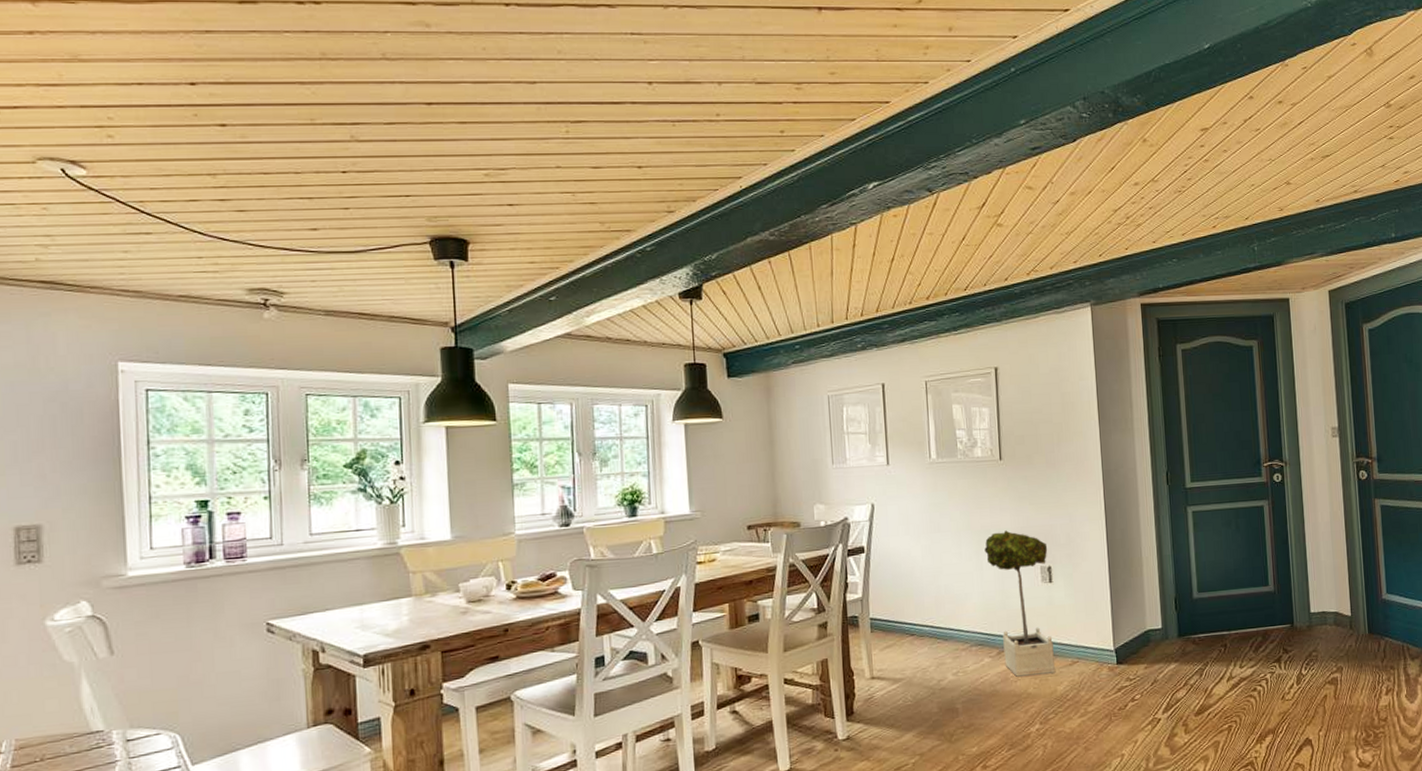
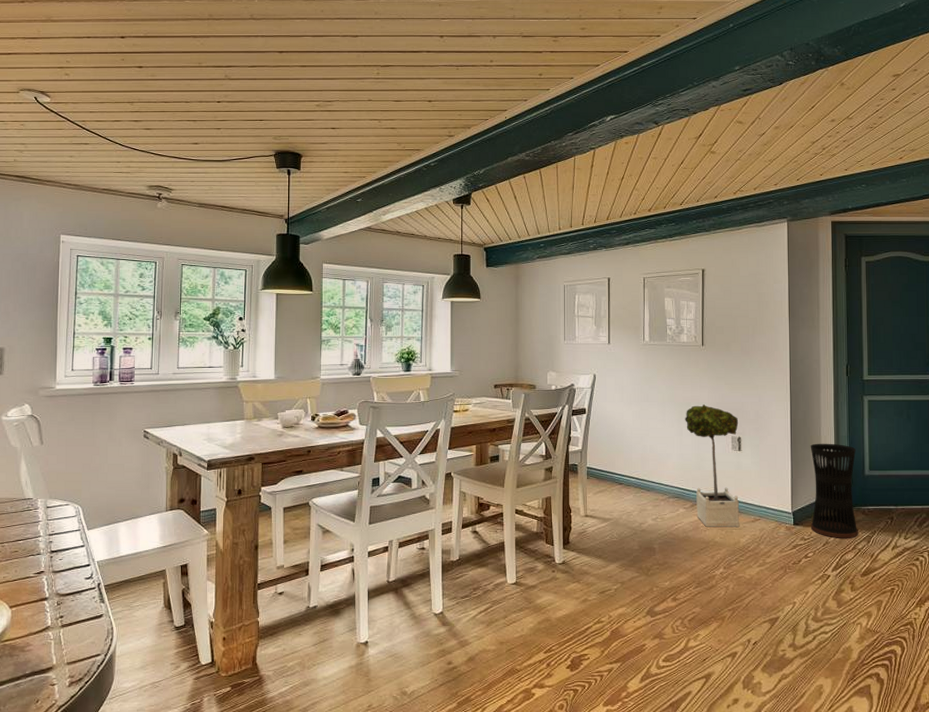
umbrella stand: none [1130,564,1190,675] -> present [810,443,858,538]

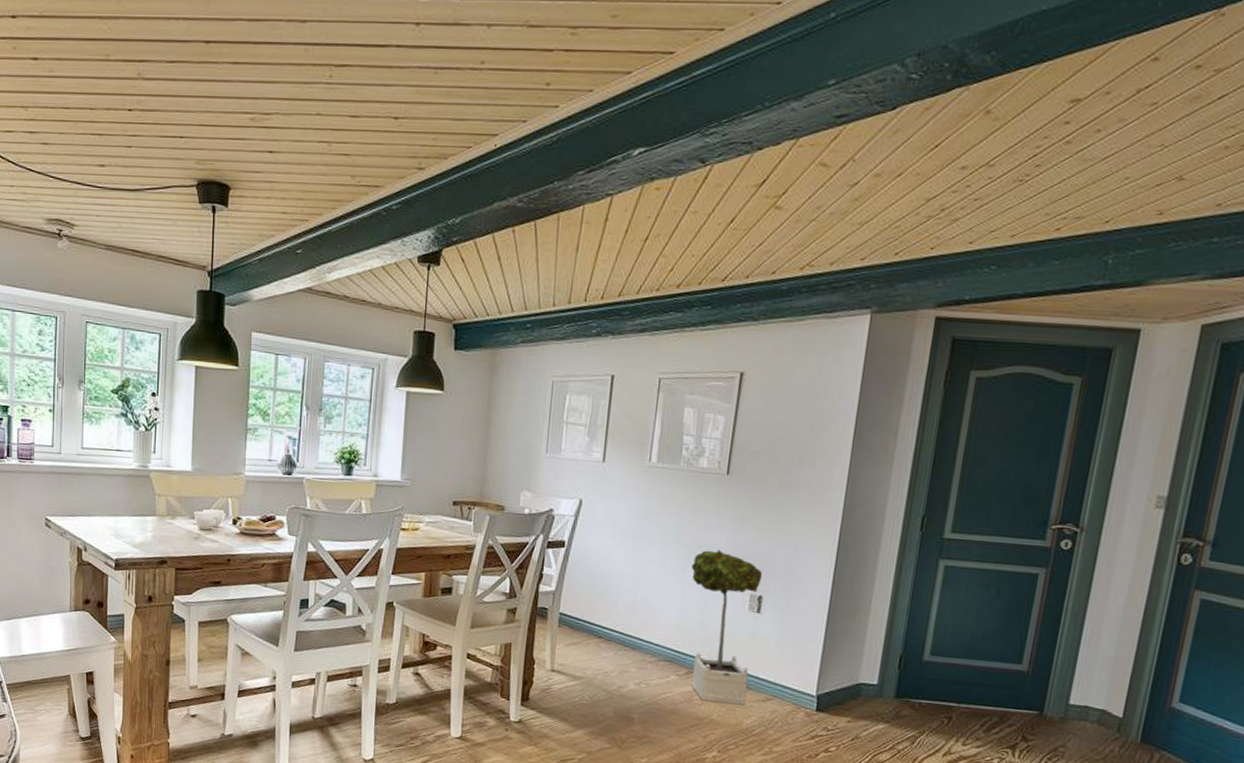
umbrella stand: present [810,443,858,538] -> none [838,613,916,736]

